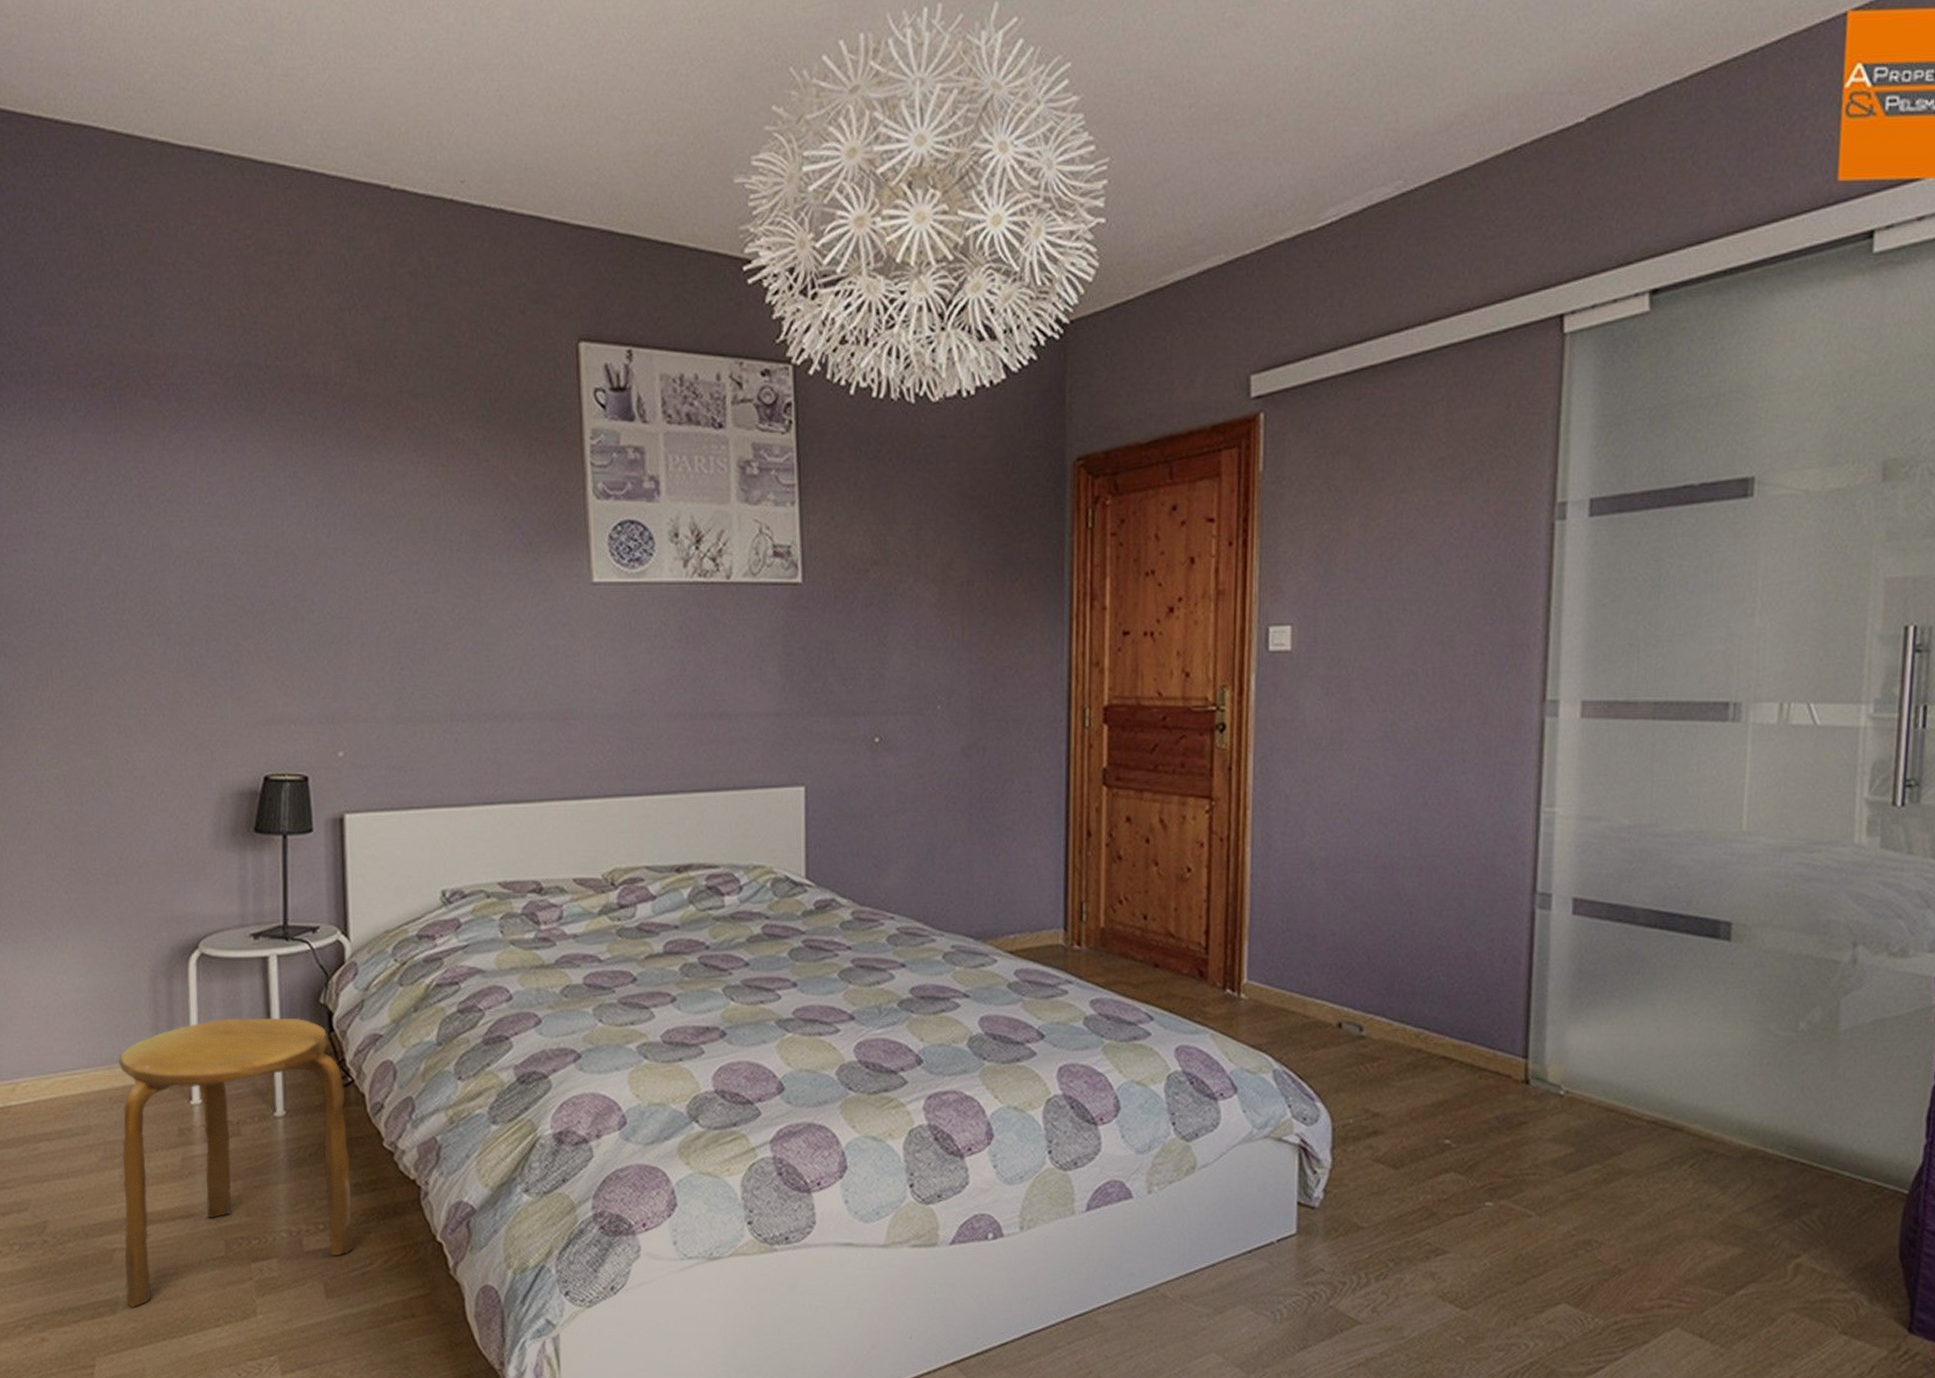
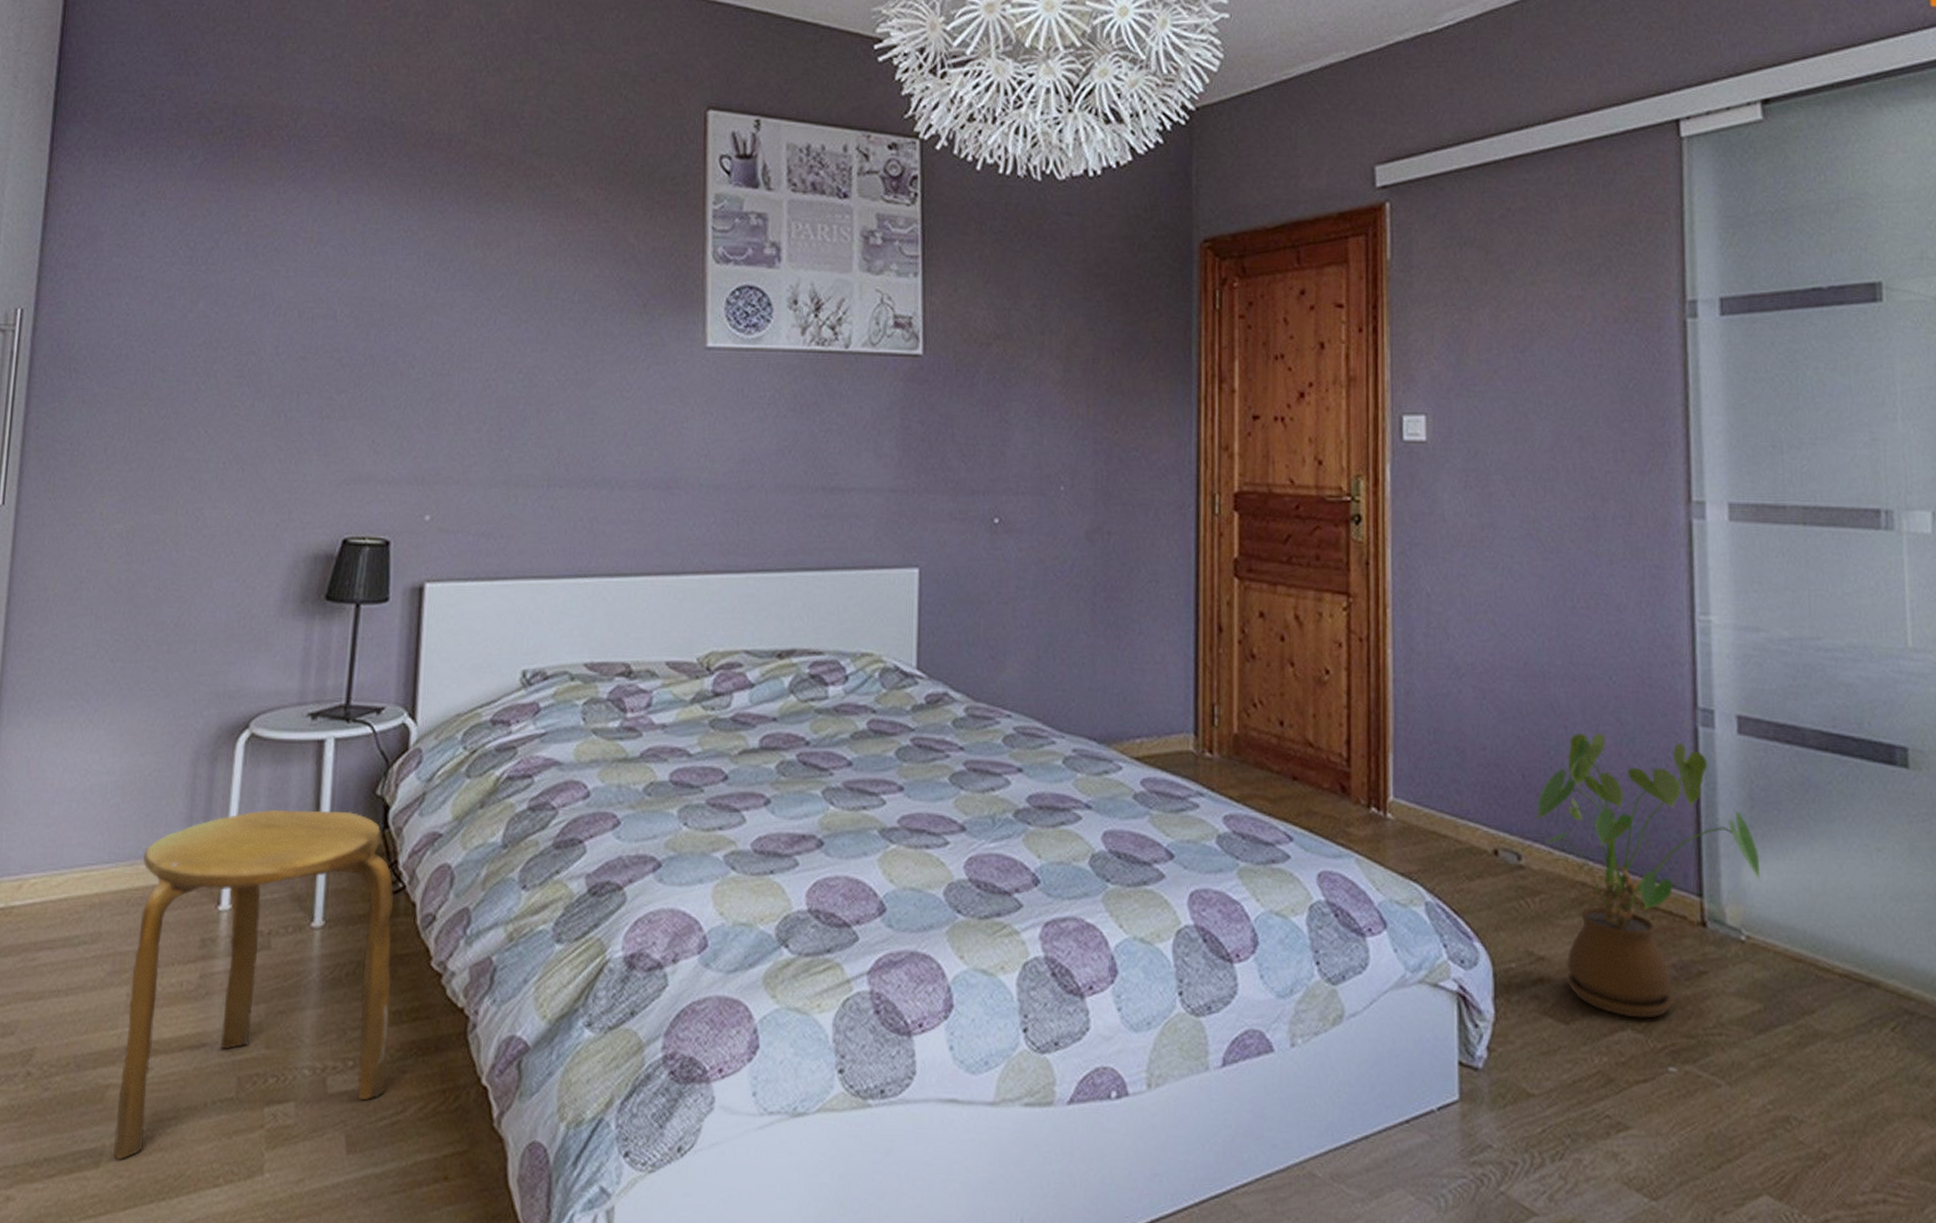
house plant: none [1377,916,1583,1162] -> present [1535,731,1761,1018]

